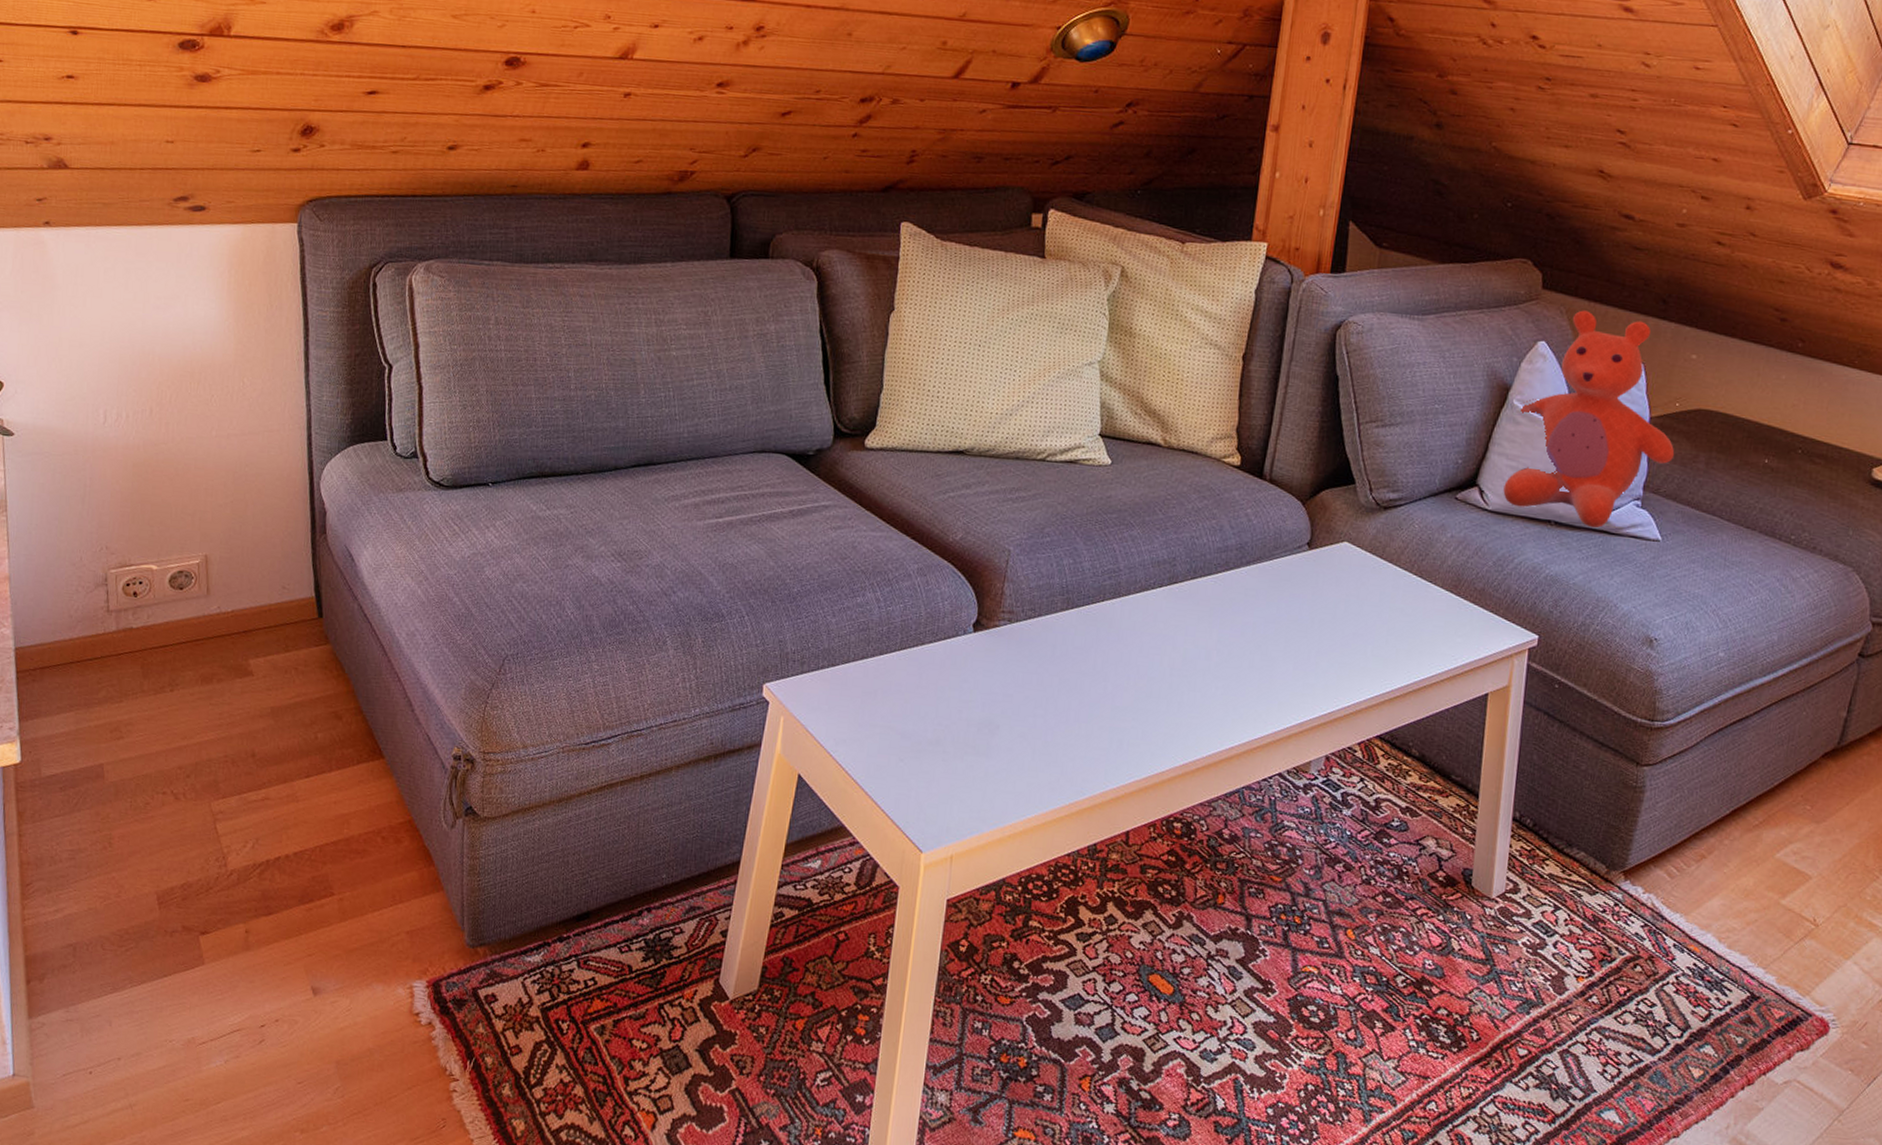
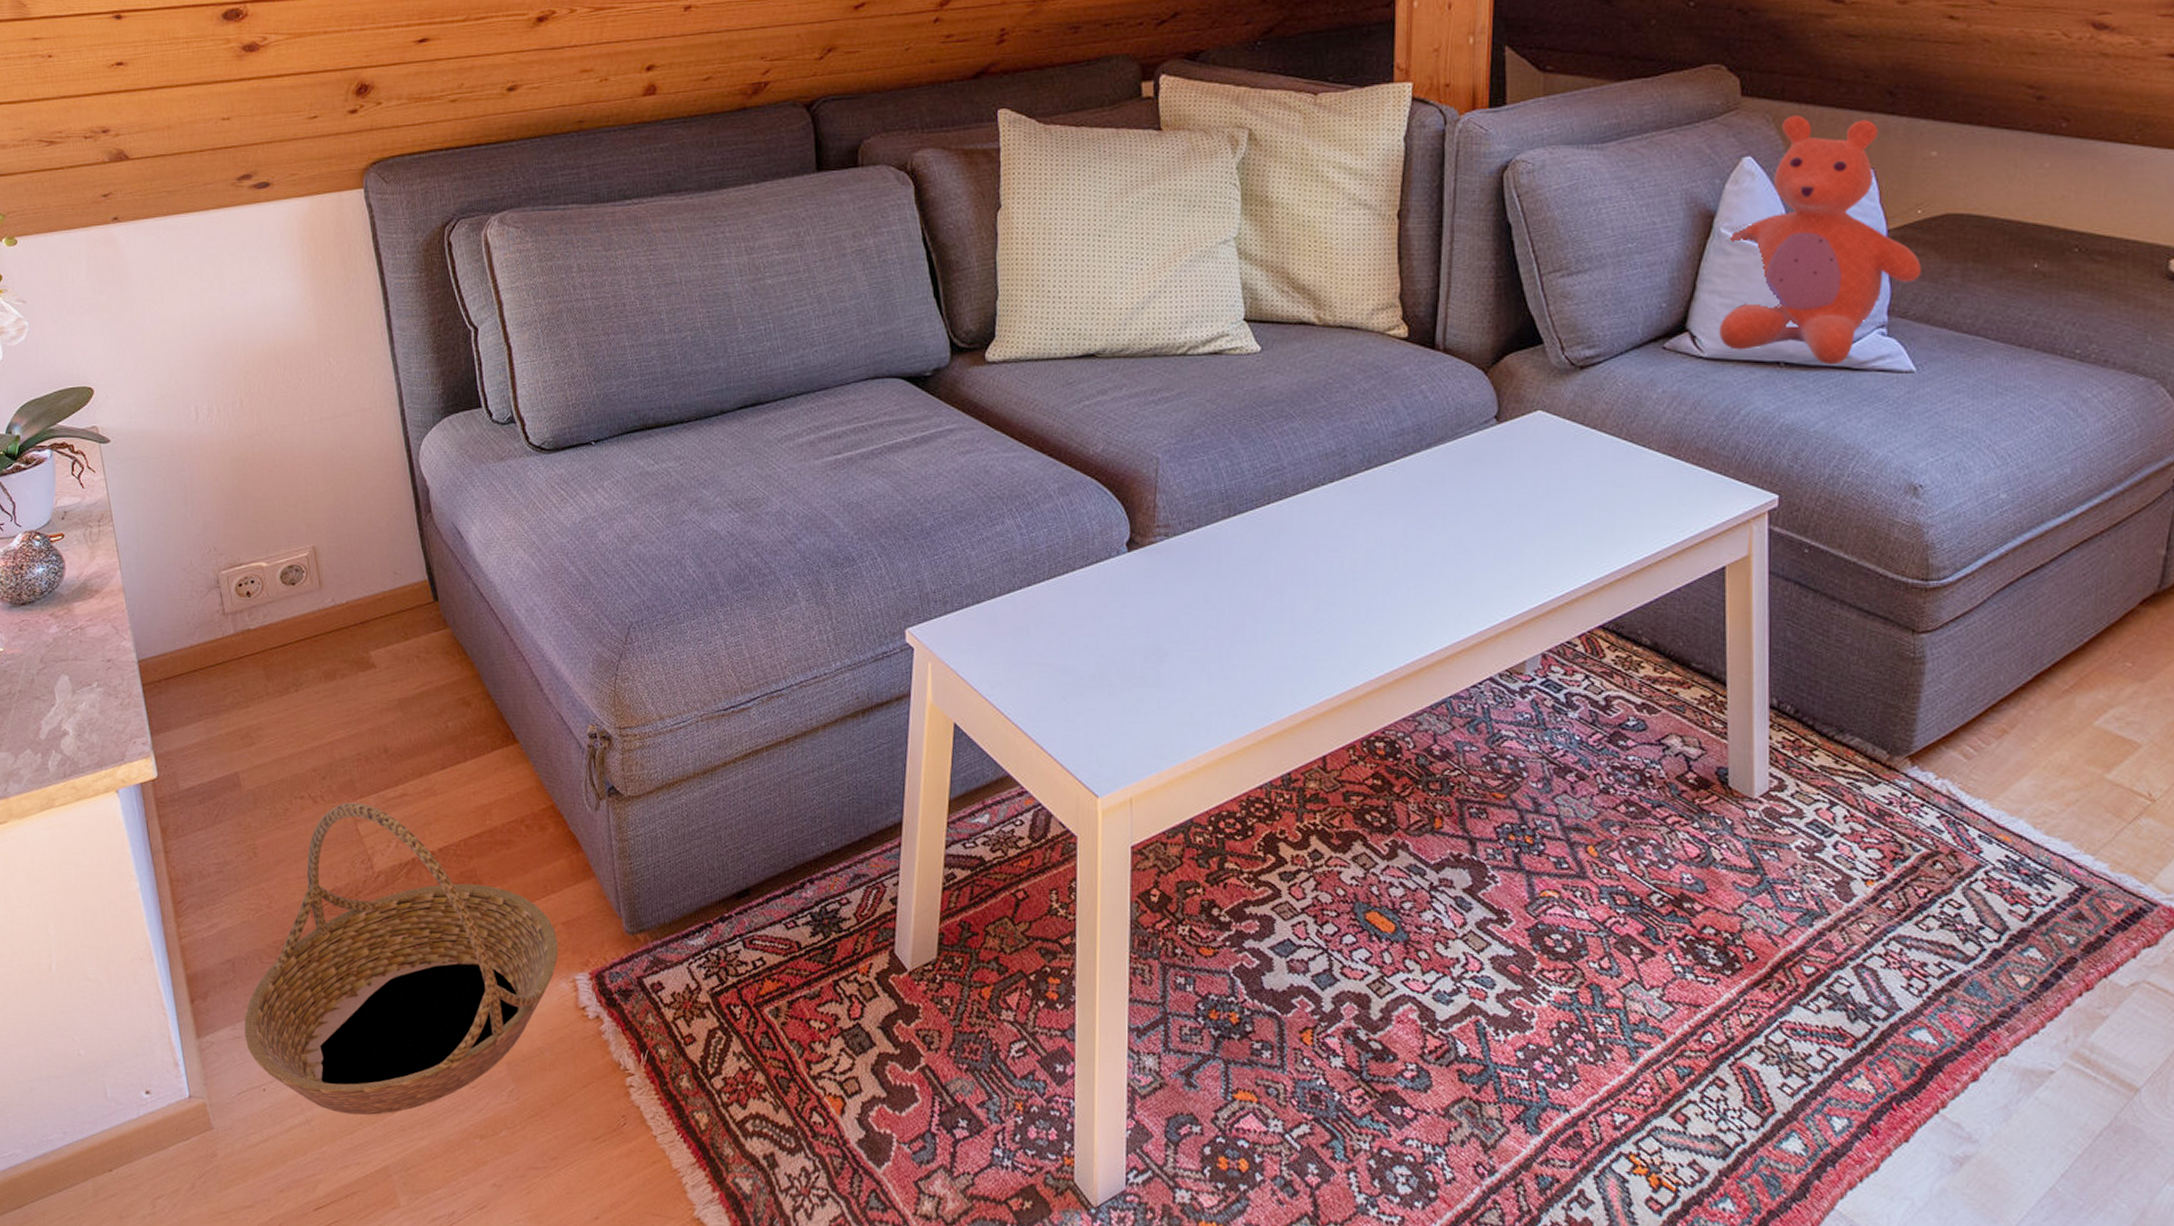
basket: none [77,801,400,1104] -> present [244,803,559,1115]

